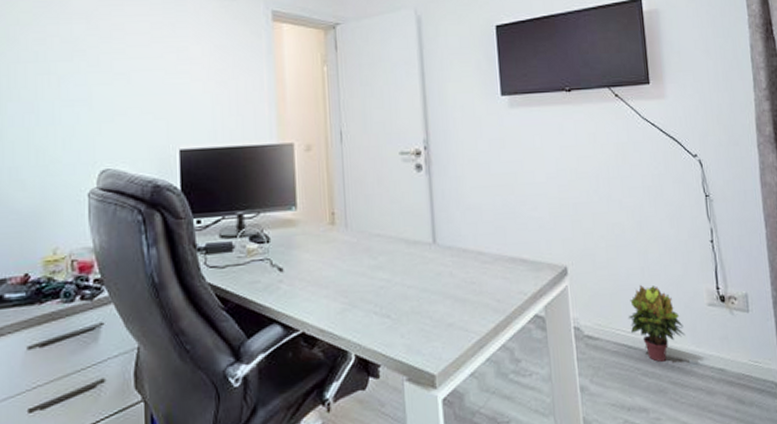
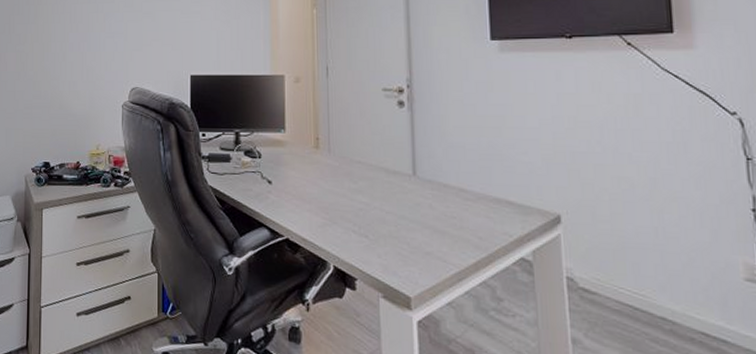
potted plant: present [627,284,686,362] -> none [634,245,712,331]

